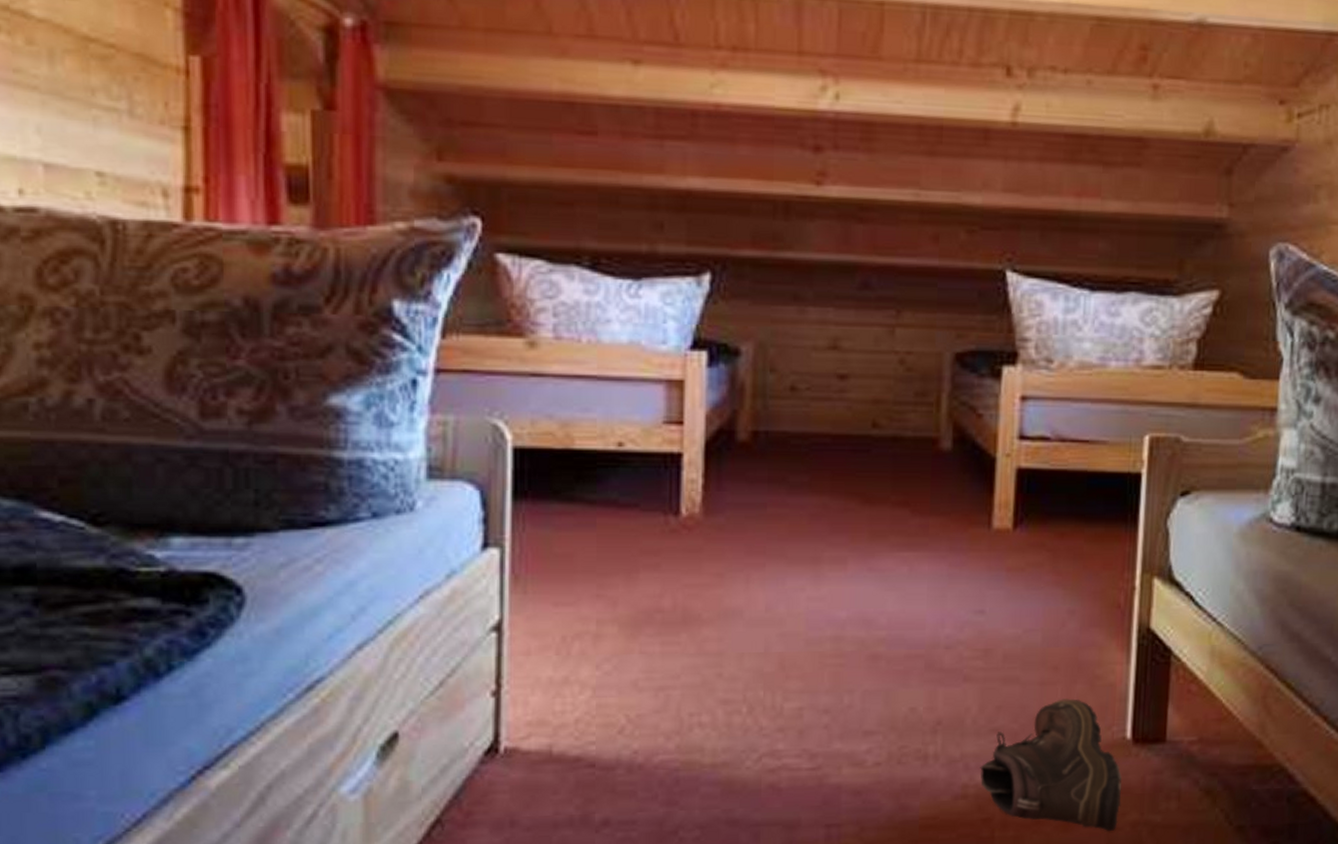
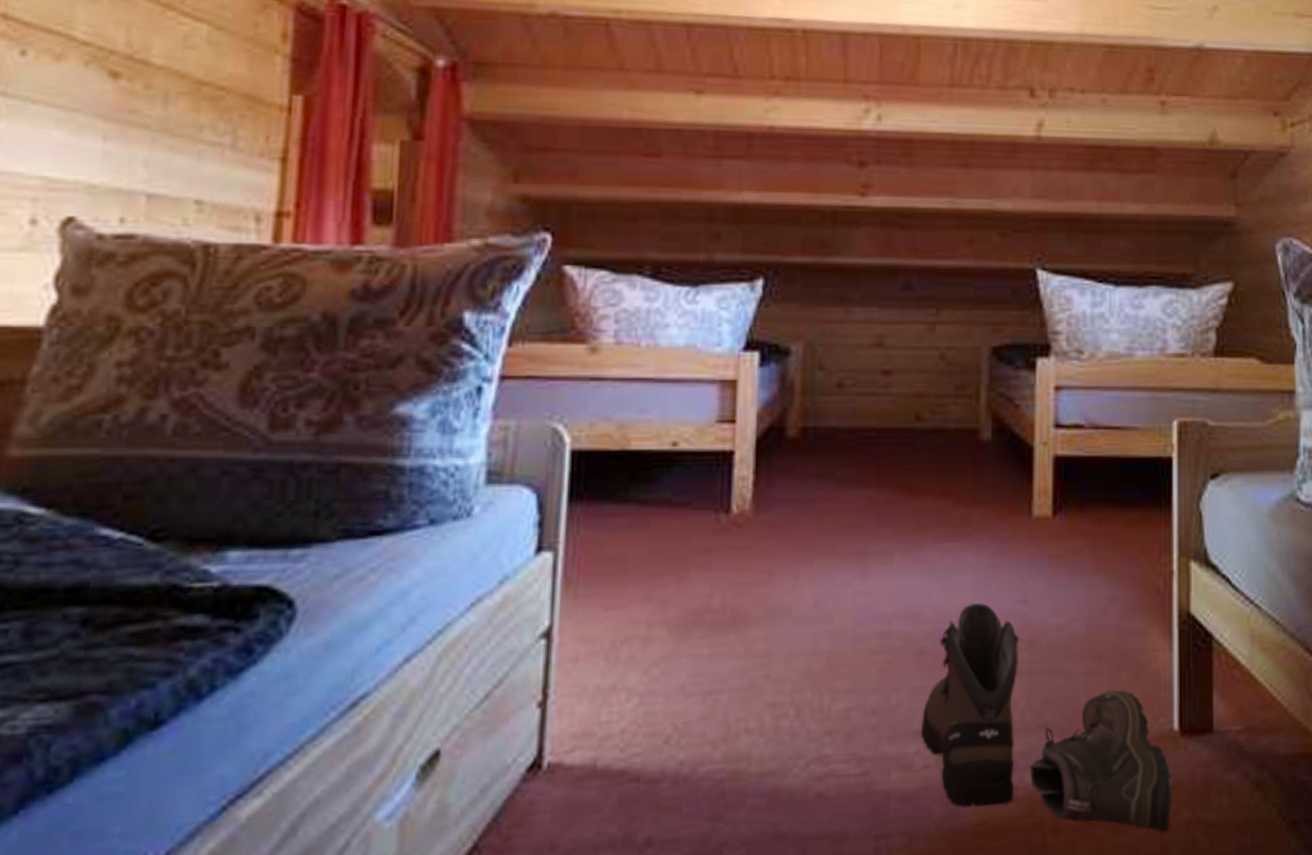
hiking boot: none [872,612,974,803] -> present [920,603,1019,809]

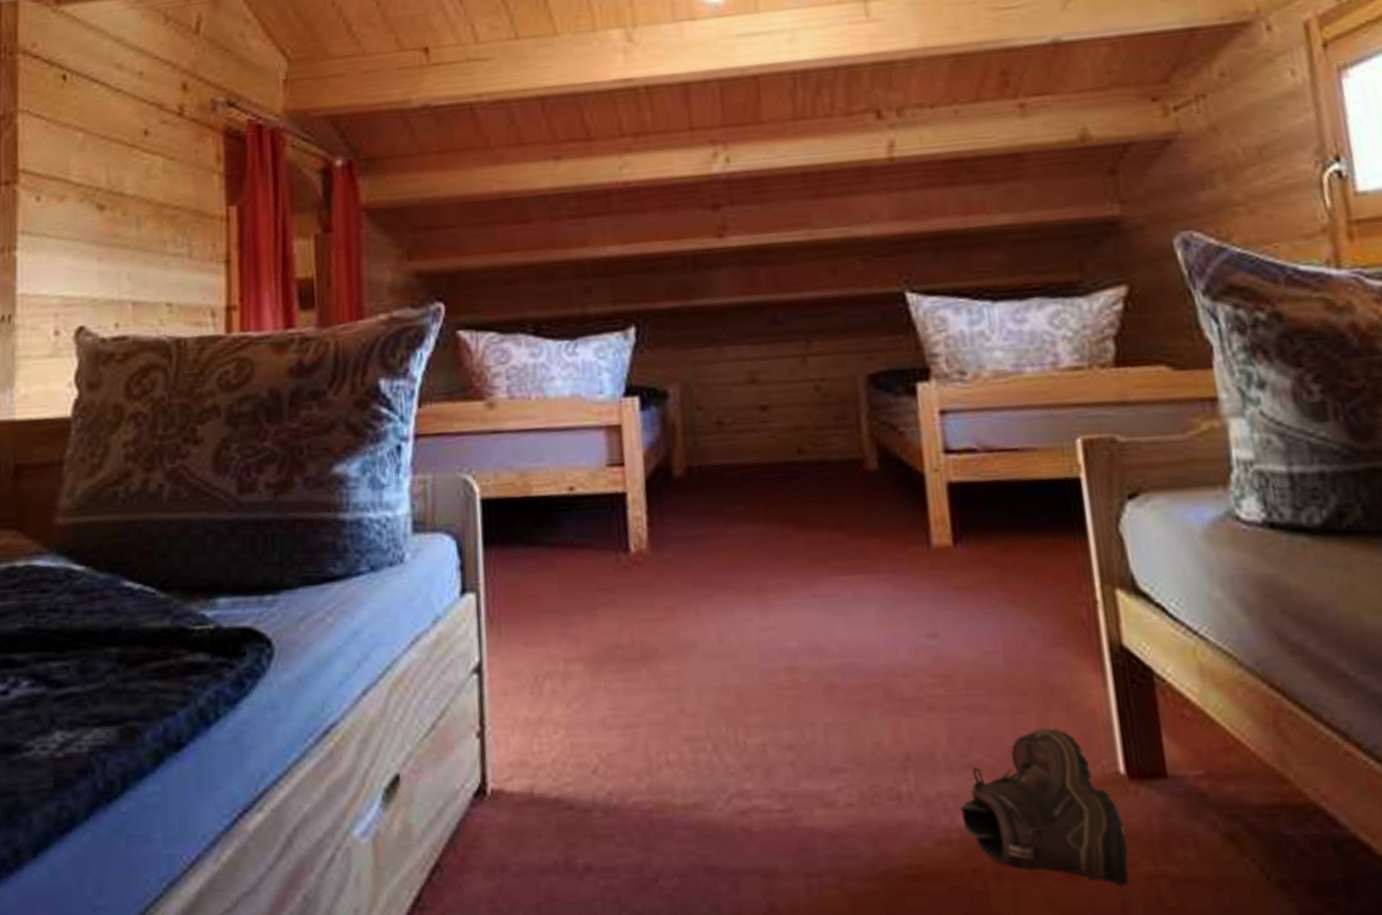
hiking boot: present [920,603,1019,809] -> none [839,637,948,850]

